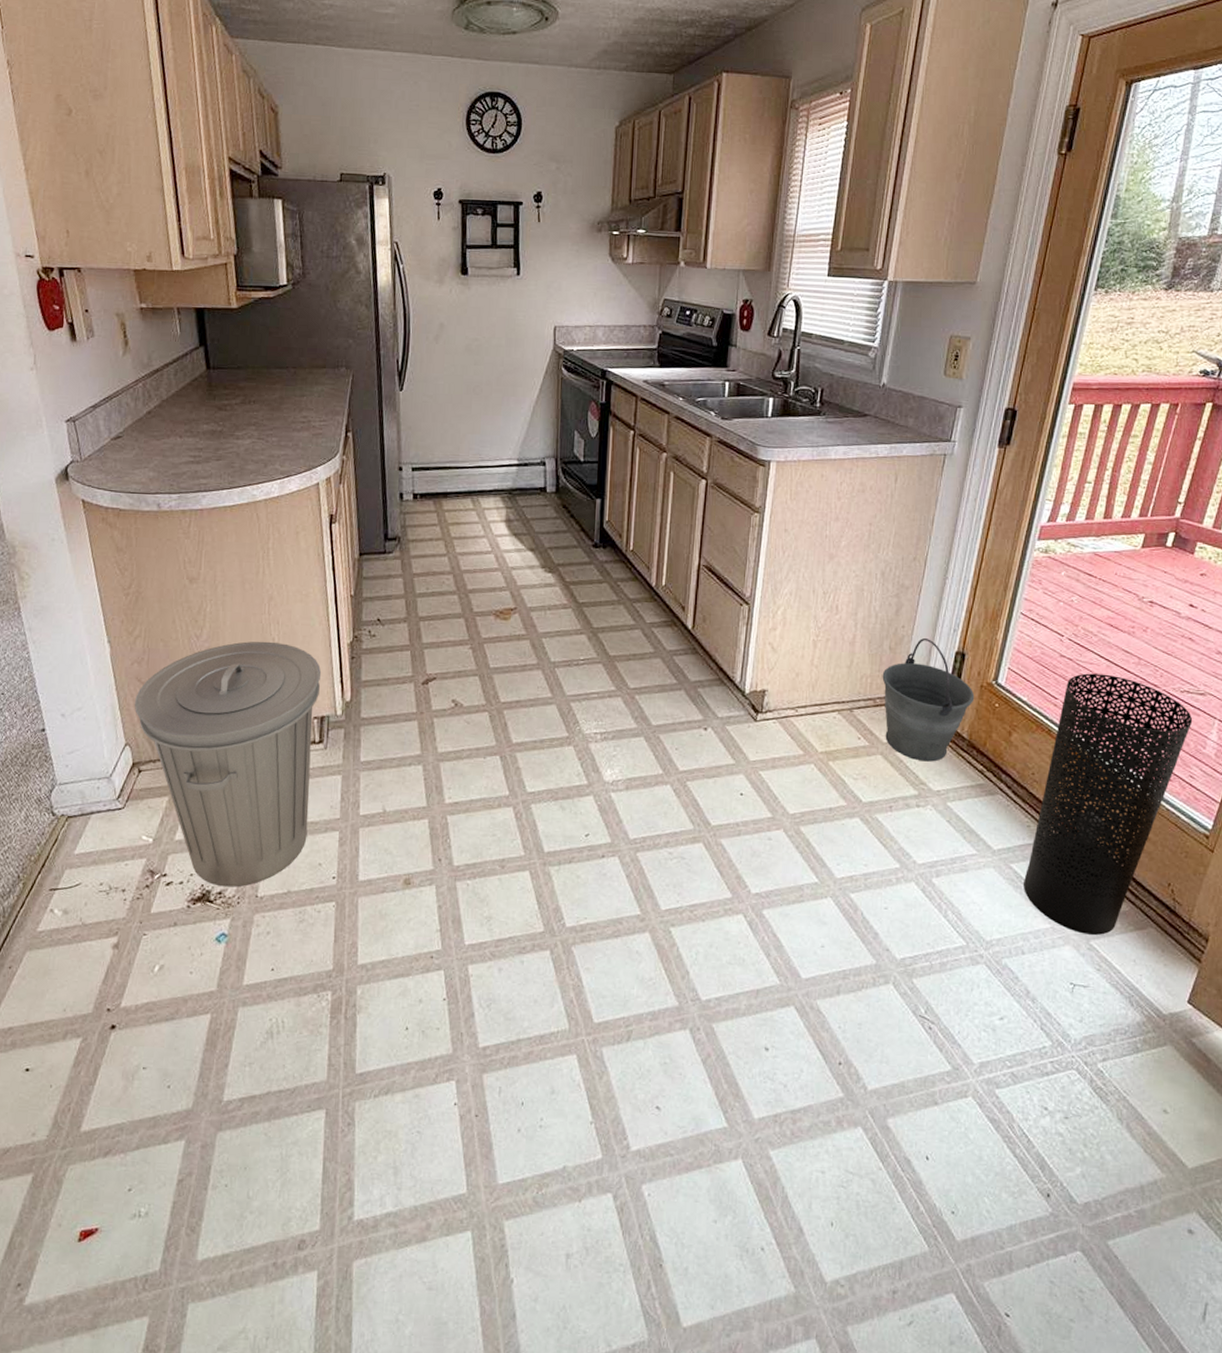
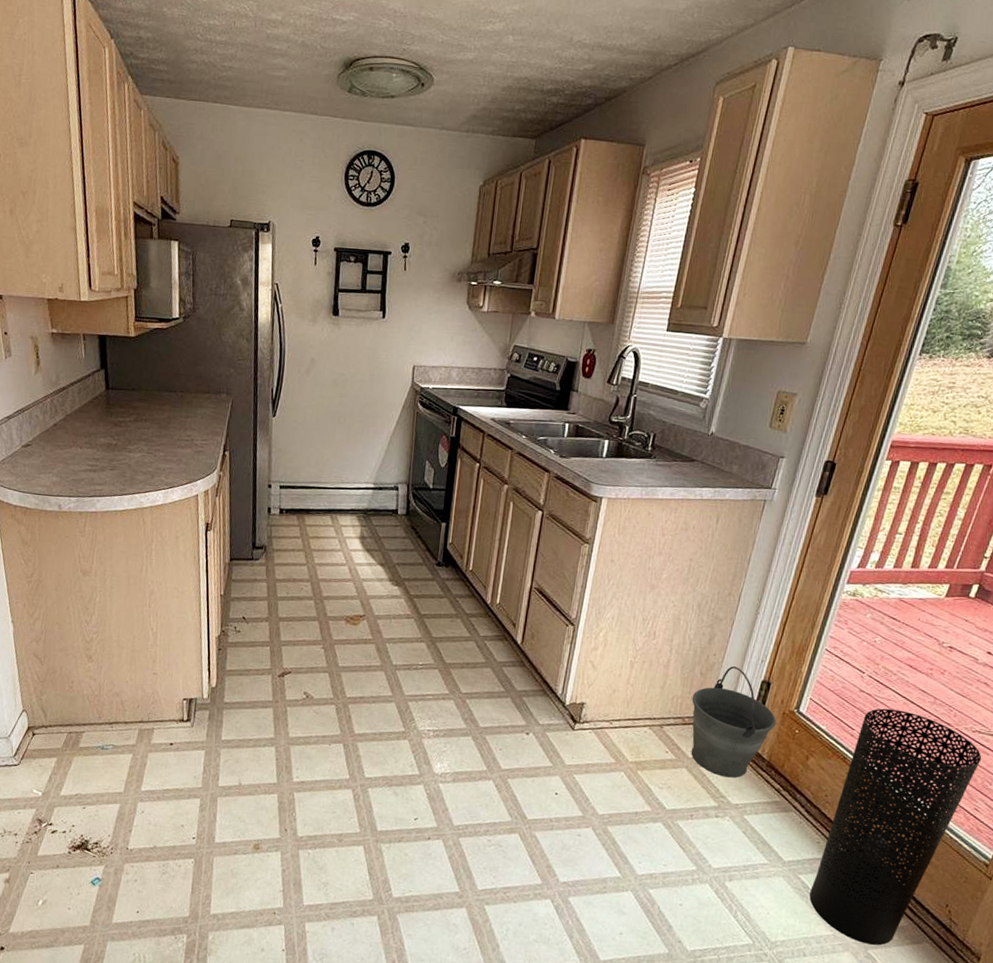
trash can: present [134,641,322,887] -> none [31,629,192,839]

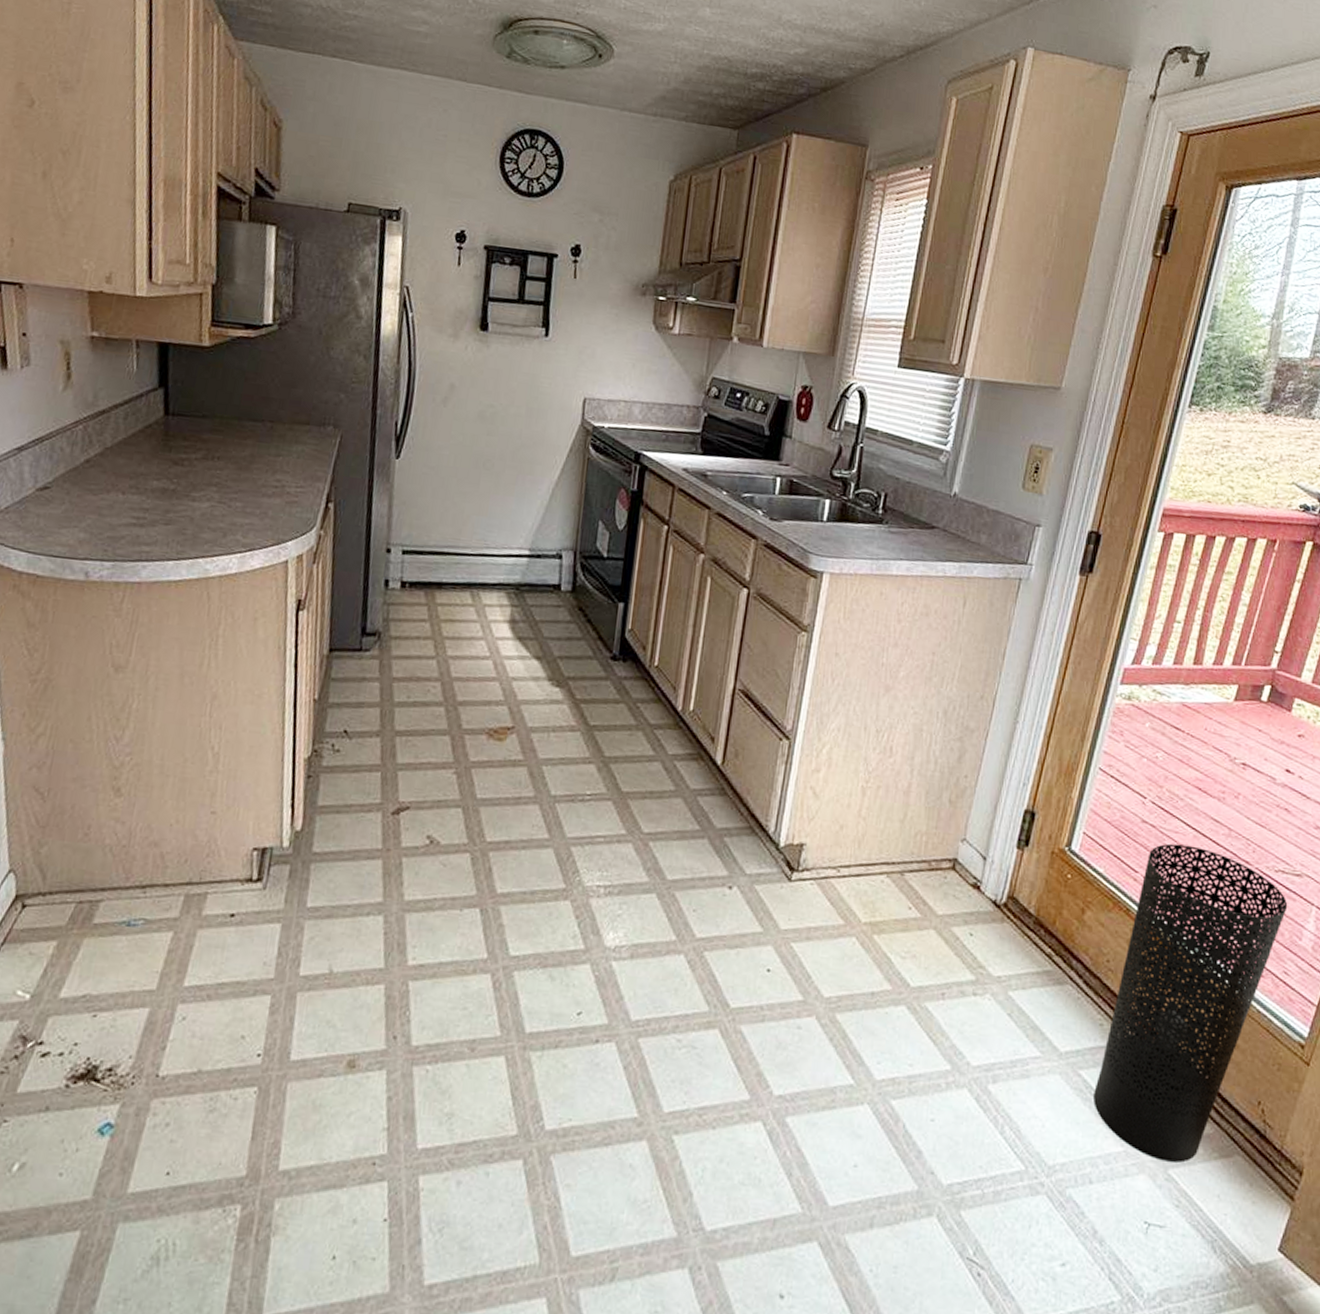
bucket: present [691,666,777,778] -> none [939,791,1045,941]

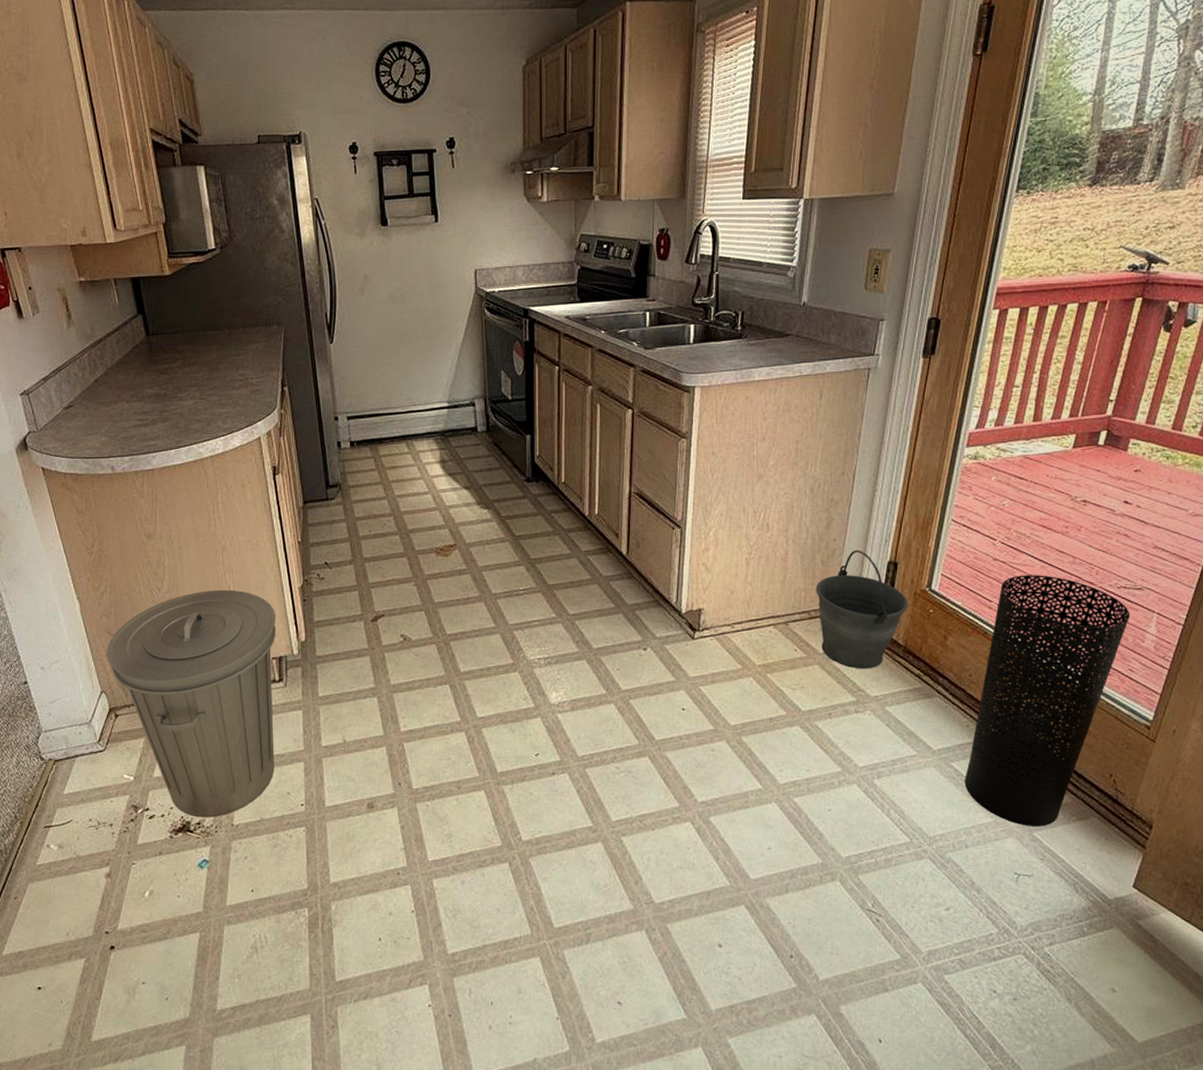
trash can: none [26,748,269,1063] -> present [106,589,277,818]
bucket: none [939,791,1045,941] -> present [816,549,909,669]

